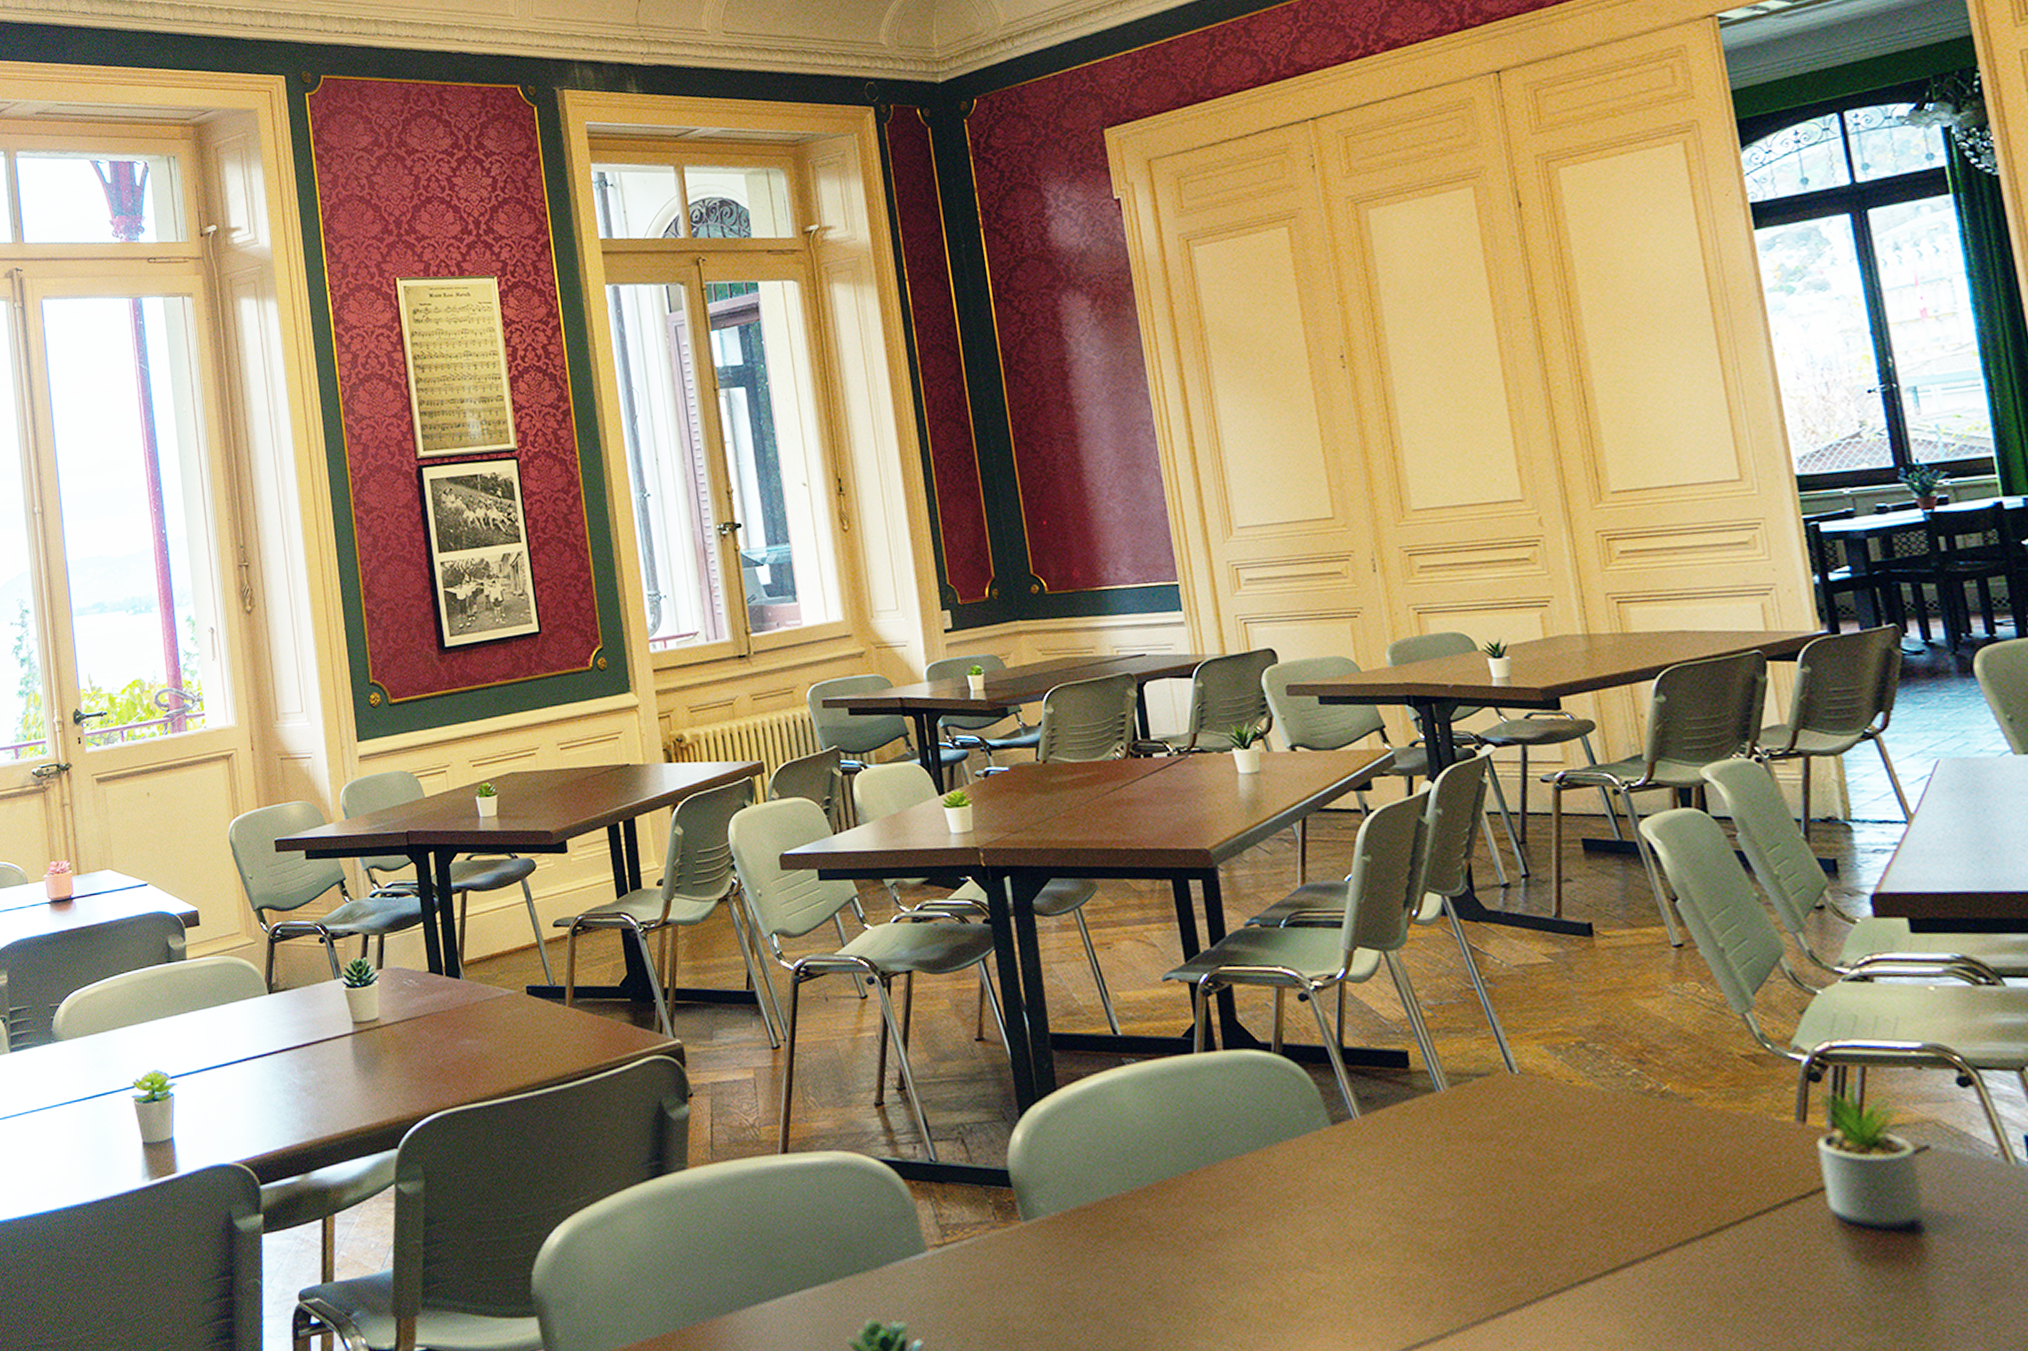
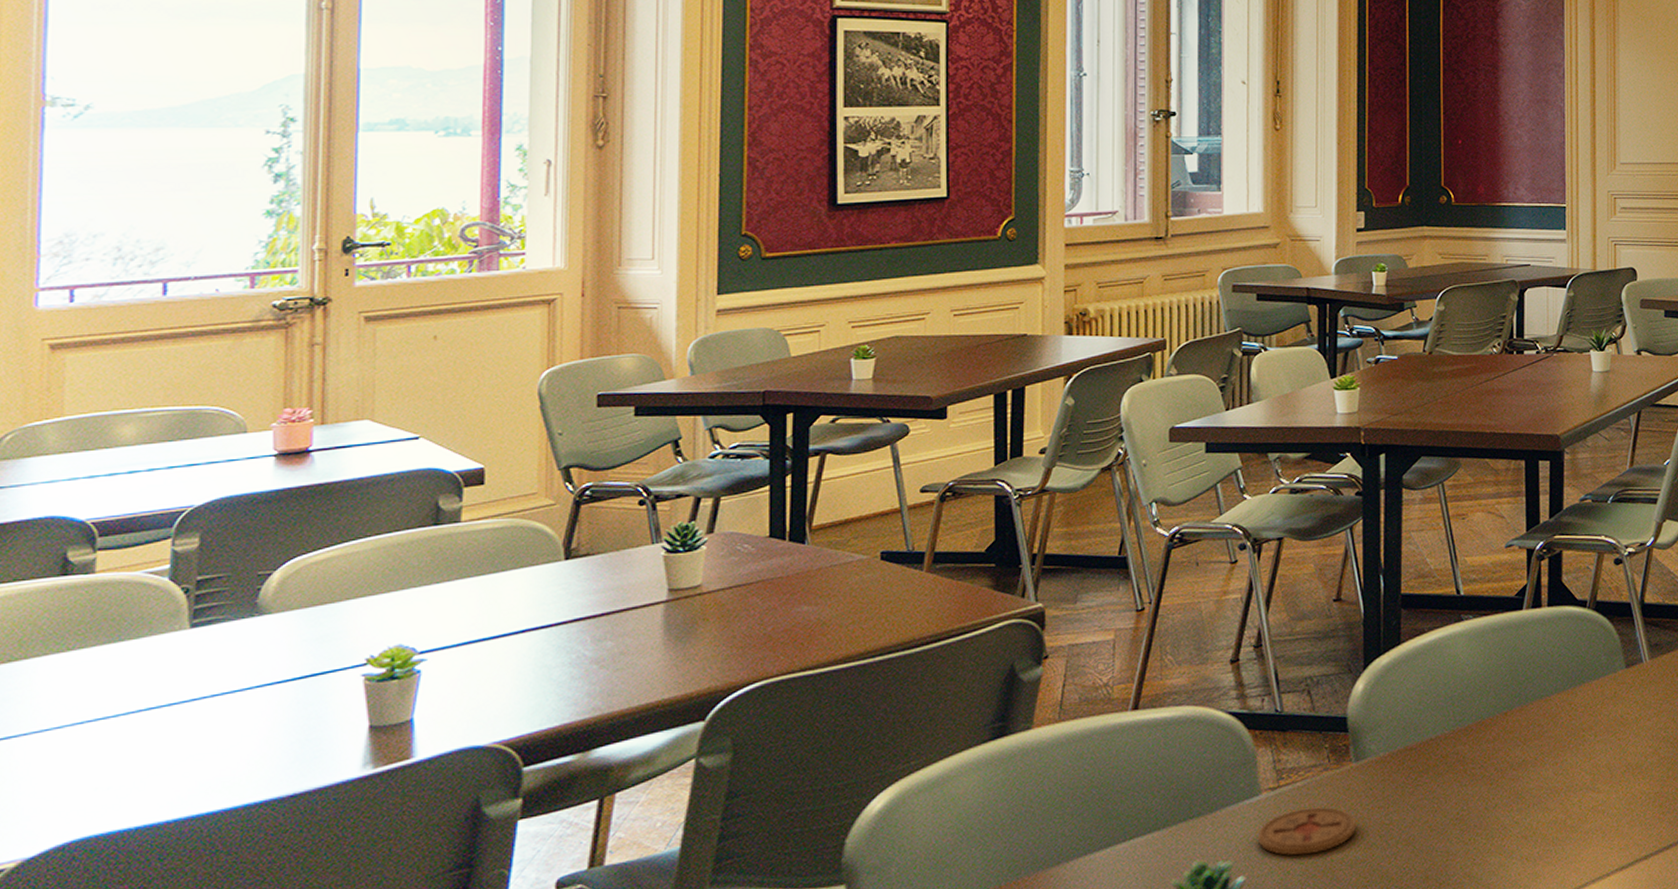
coaster: none [929,1269,1036,1322] -> present [1257,807,1356,856]

